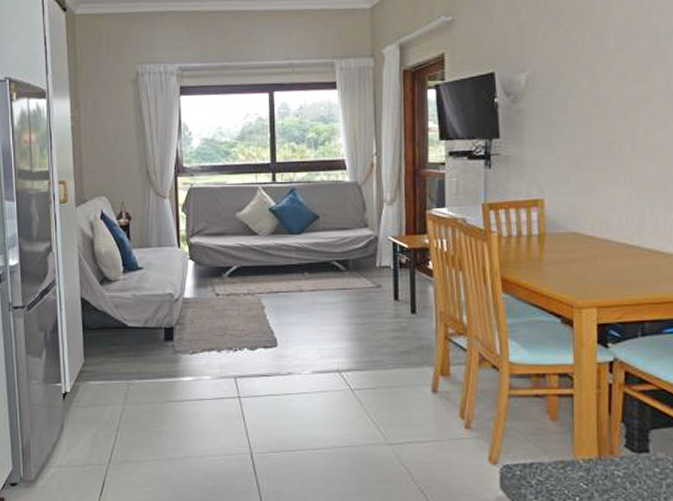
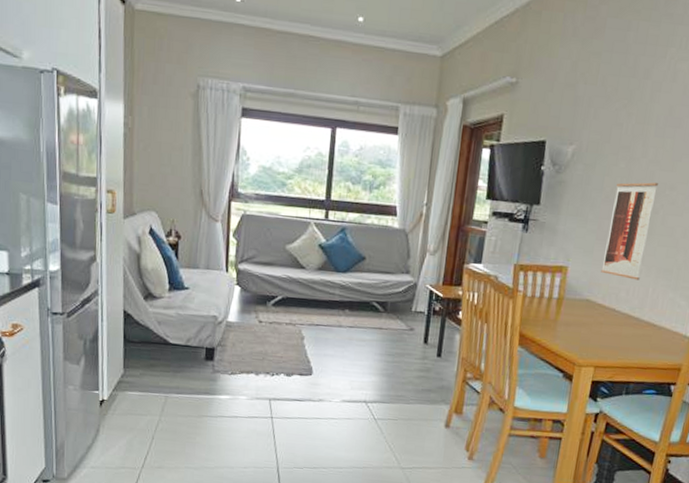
wall art: none [582,98,631,205] -> present [601,182,658,280]

